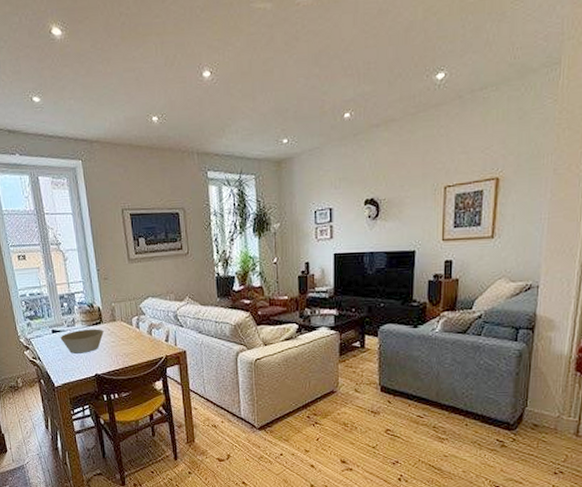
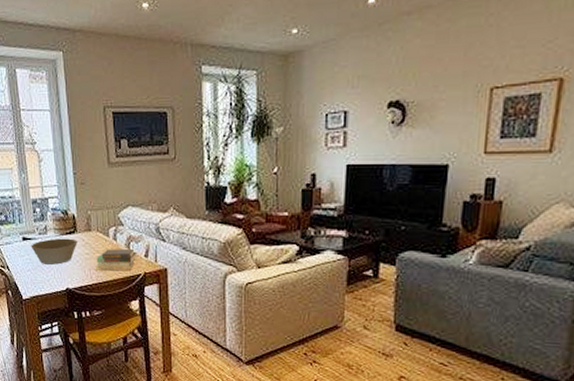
books: none [121,335,159,356] -> present [95,248,138,271]

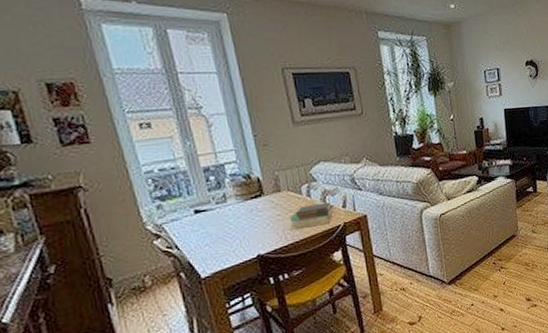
bowl: present [31,238,78,265] -> none [206,202,266,235]

